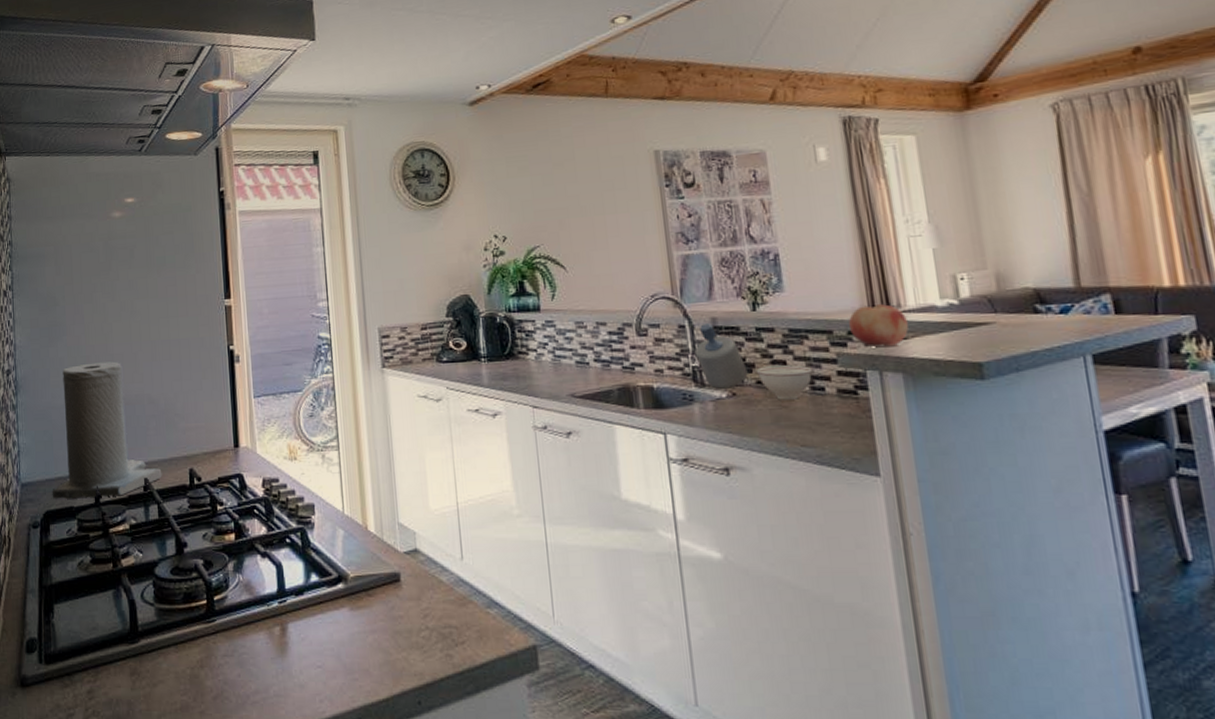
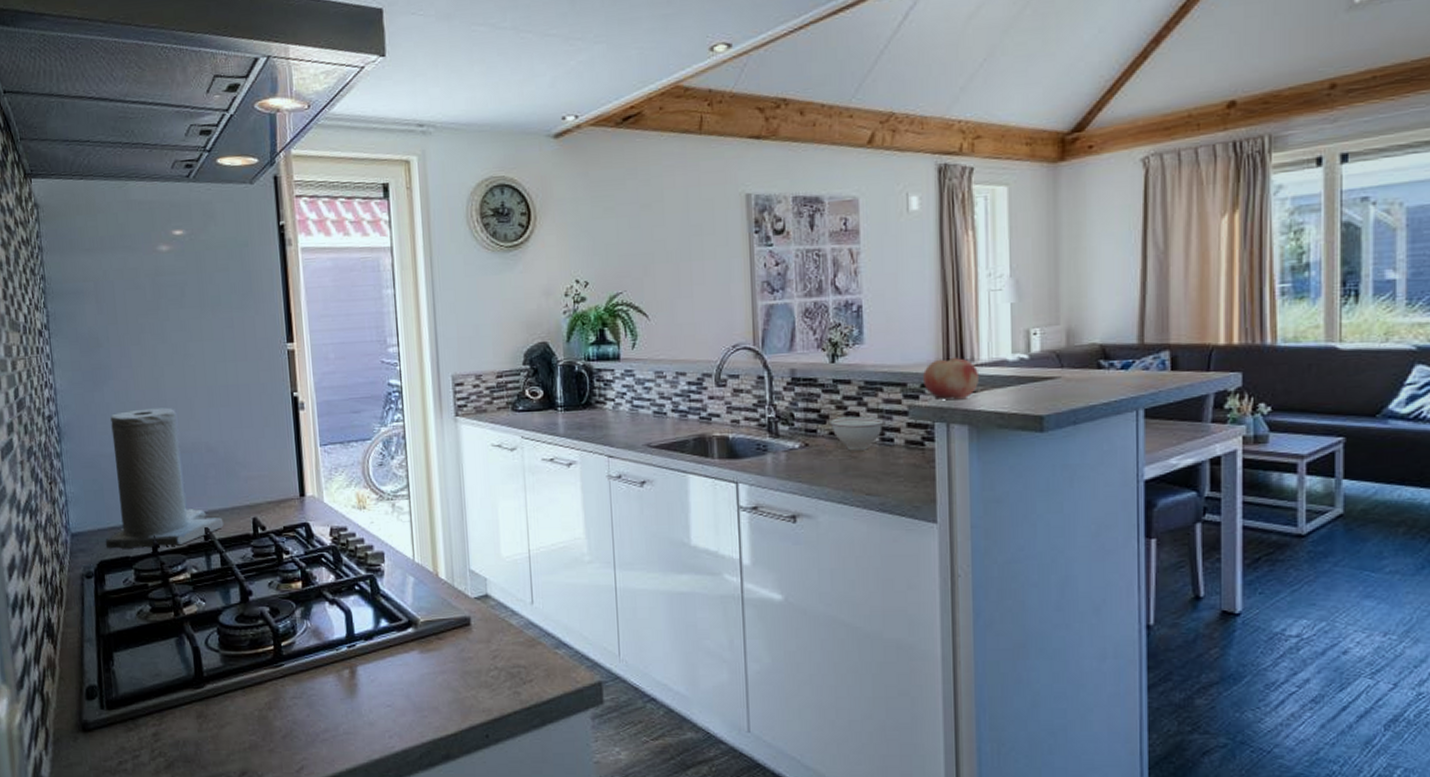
soap dispenser: present [694,323,748,389] -> none [772,375,822,440]

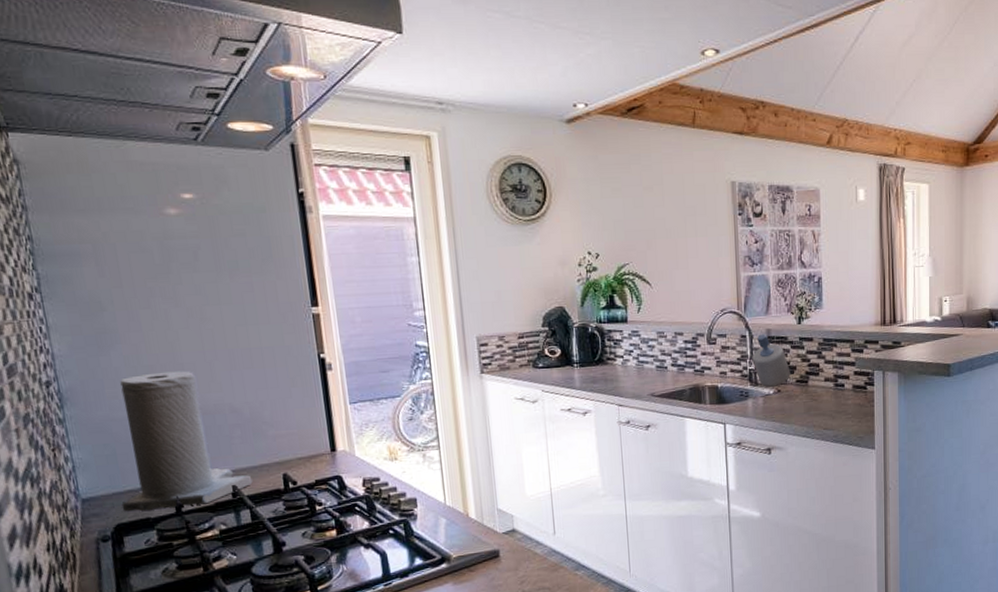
soap dispenser: none [772,375,822,440] -> present [752,334,791,387]
bowl: present [829,416,884,451] -> none [796,367,837,395]
fruit: present [923,358,979,401] -> none [867,320,906,353]

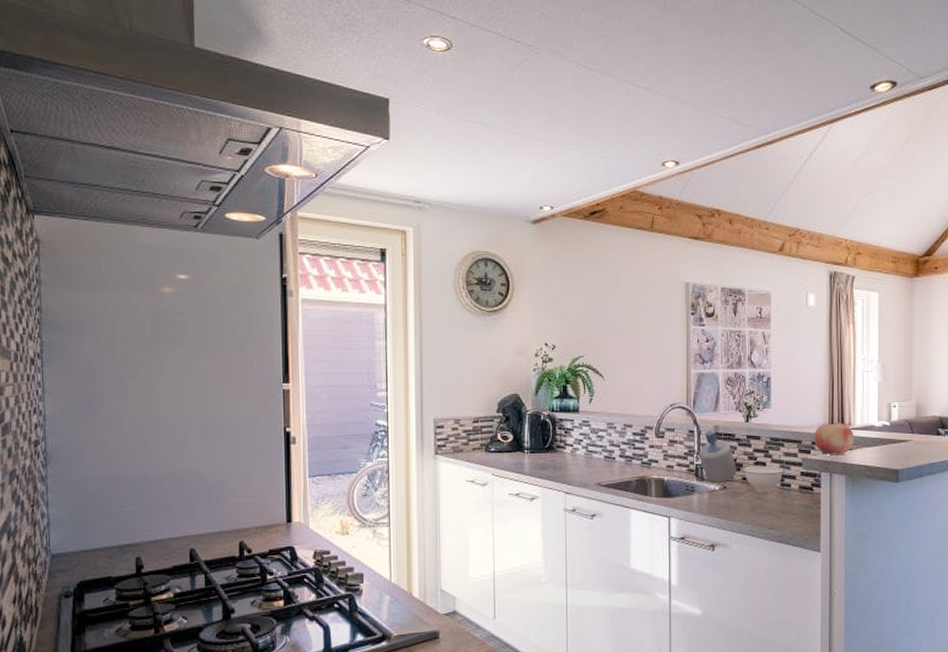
paper towel: present [120,371,253,512] -> none [87,437,210,570]
bowl: none [796,367,837,395] -> present [743,466,784,493]
fruit: none [867,320,906,353] -> present [814,422,854,455]

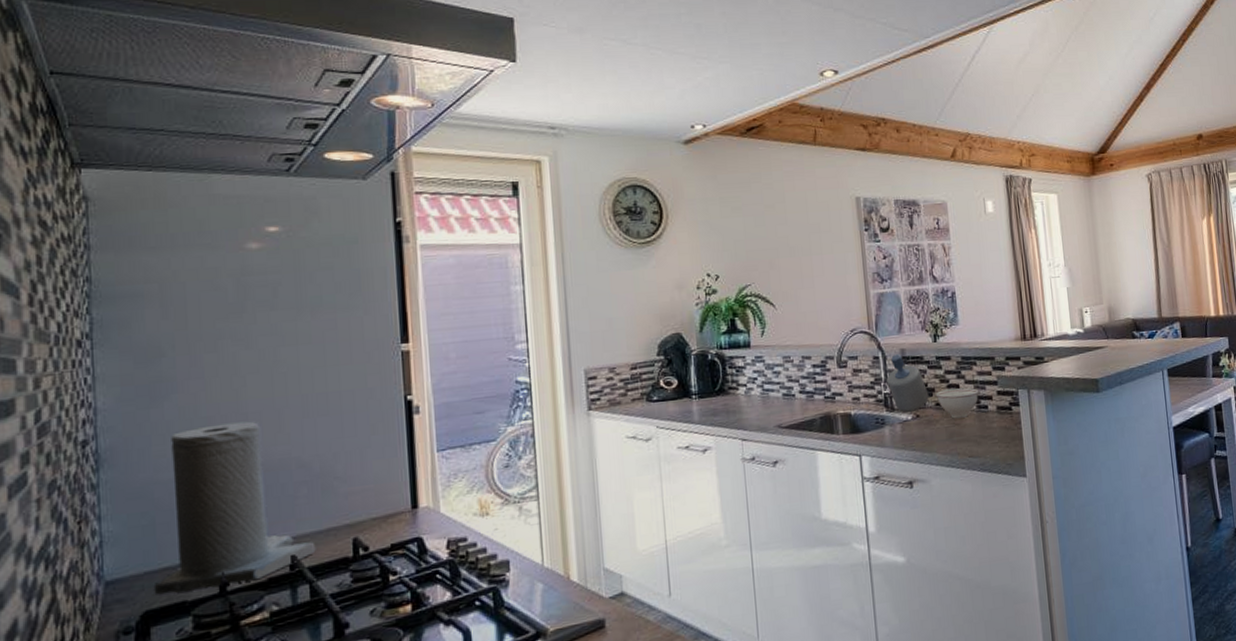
paper towel: none [87,437,210,570] -> present [153,421,316,596]
fruit: present [814,422,854,455] -> none [1007,334,1049,370]

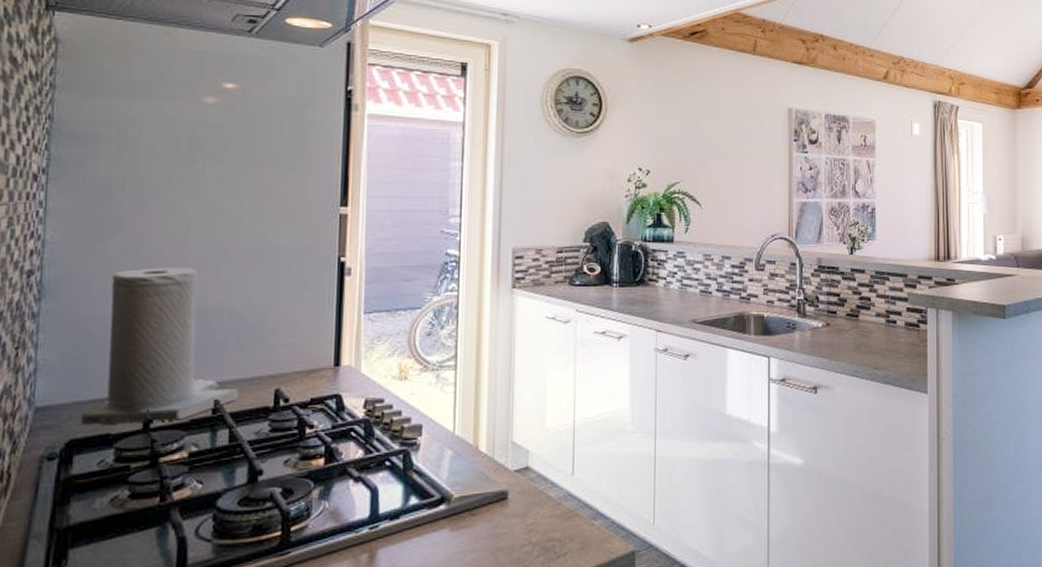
soap dispenser: present [886,354,929,412] -> none [801,263,841,319]
bowl: present [935,387,979,419] -> none [847,301,889,330]

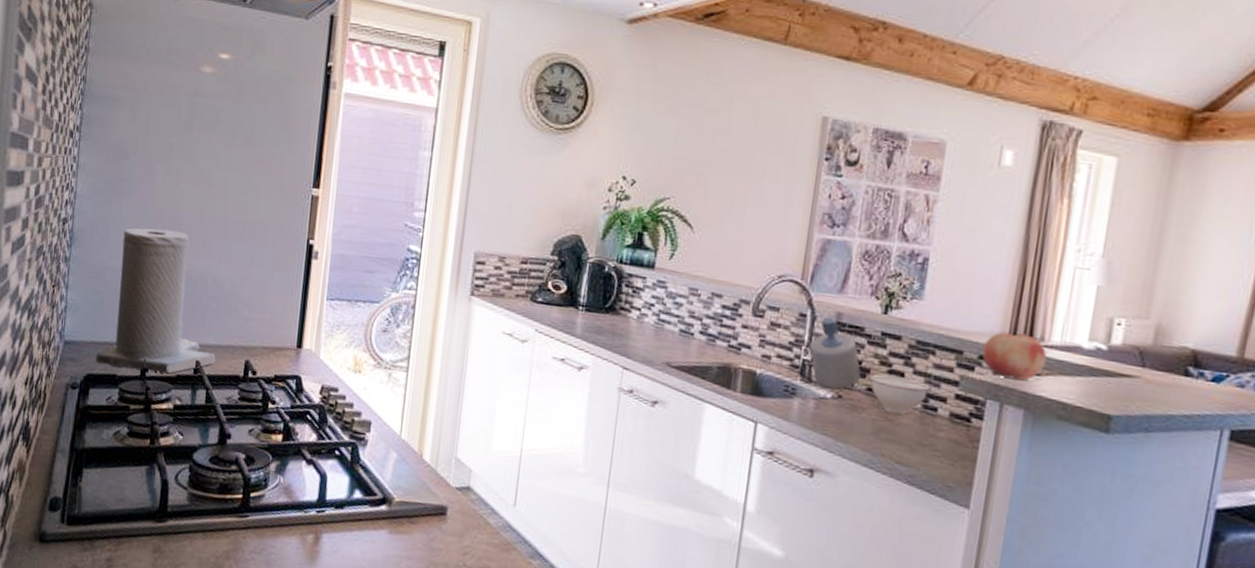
soap dispenser: none [801,263,841,319] -> present [809,317,861,390]
bowl: none [847,301,889,330] -> present [869,374,931,415]
fruit: none [920,256,960,290] -> present [982,332,1047,381]

